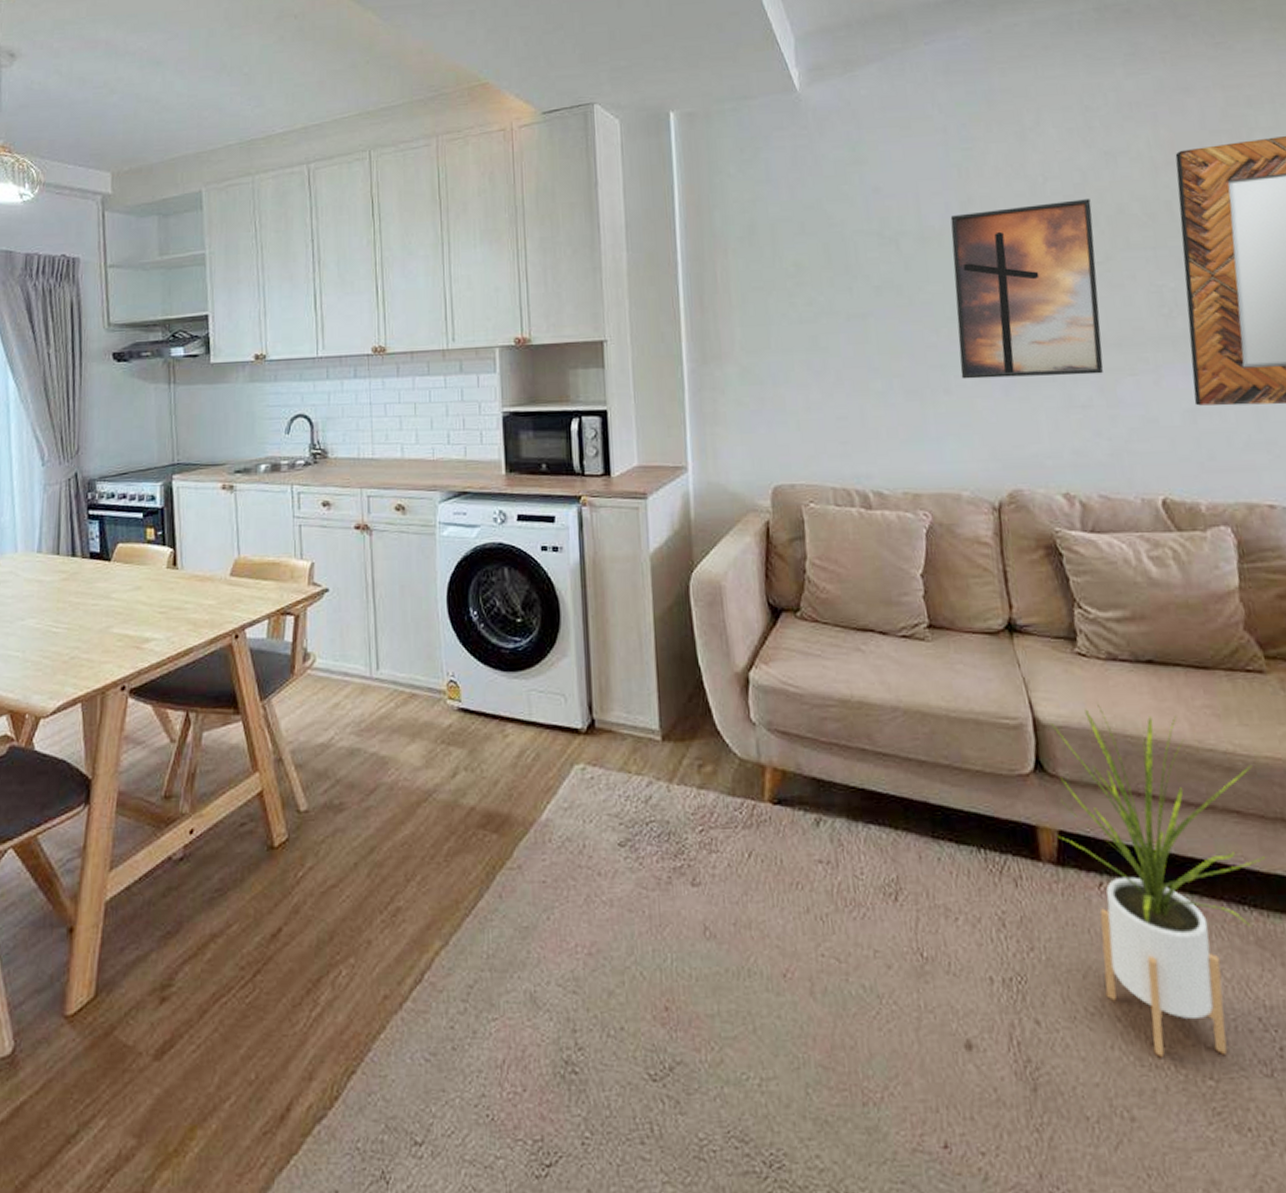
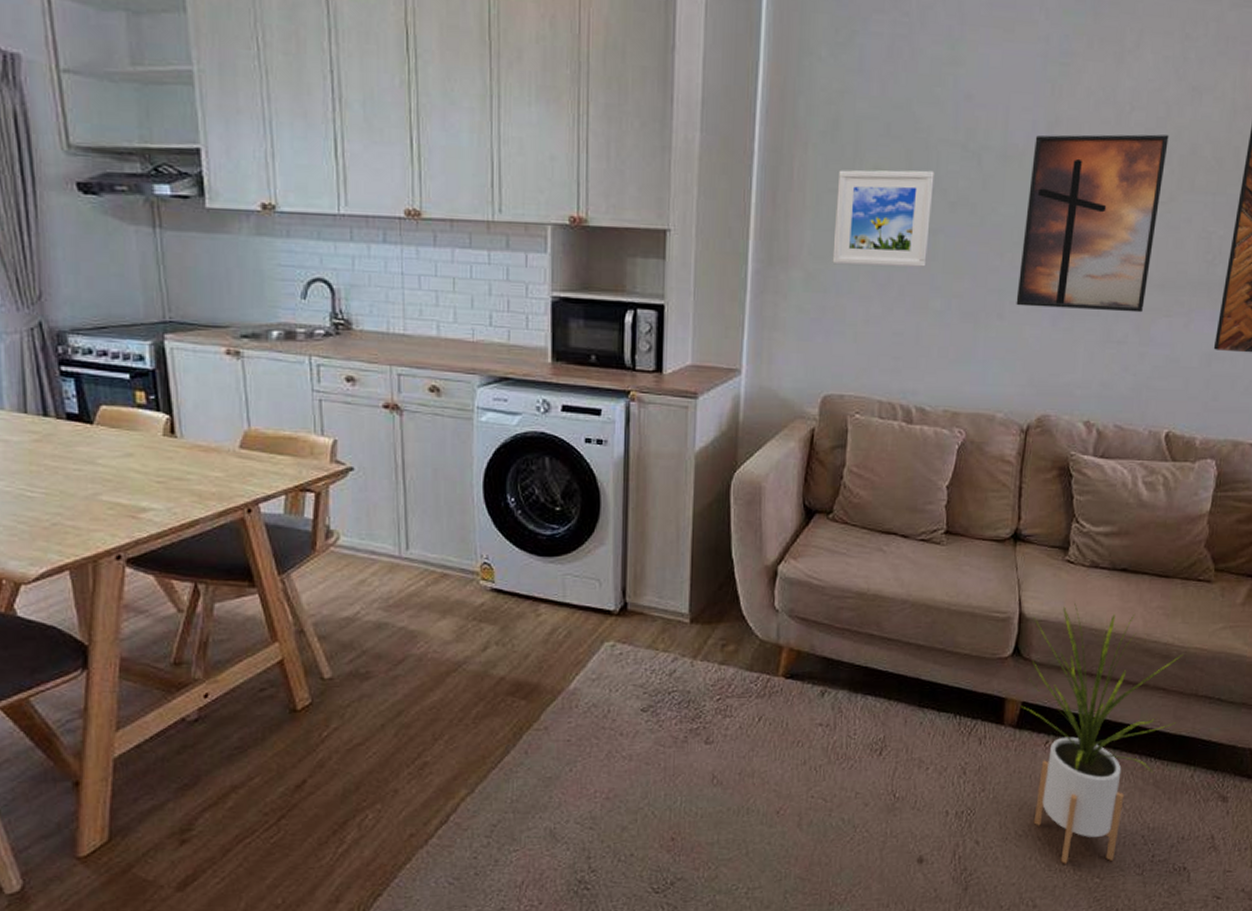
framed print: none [760,259,861,357] -> present [832,170,935,267]

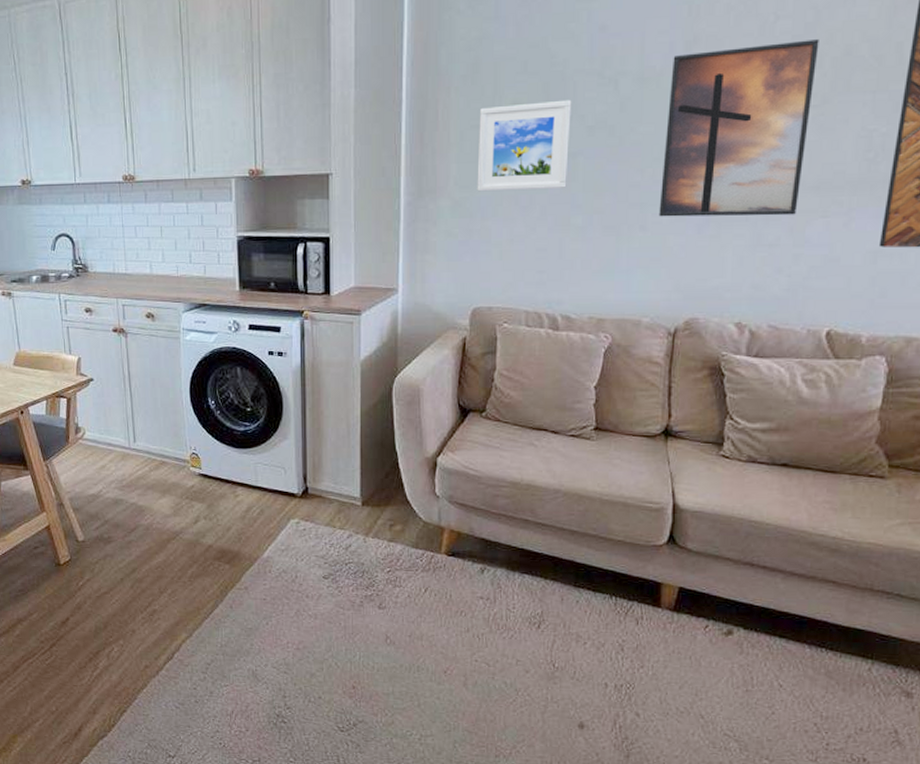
house plant: present [1020,602,1184,864] -> none [677,495,855,745]

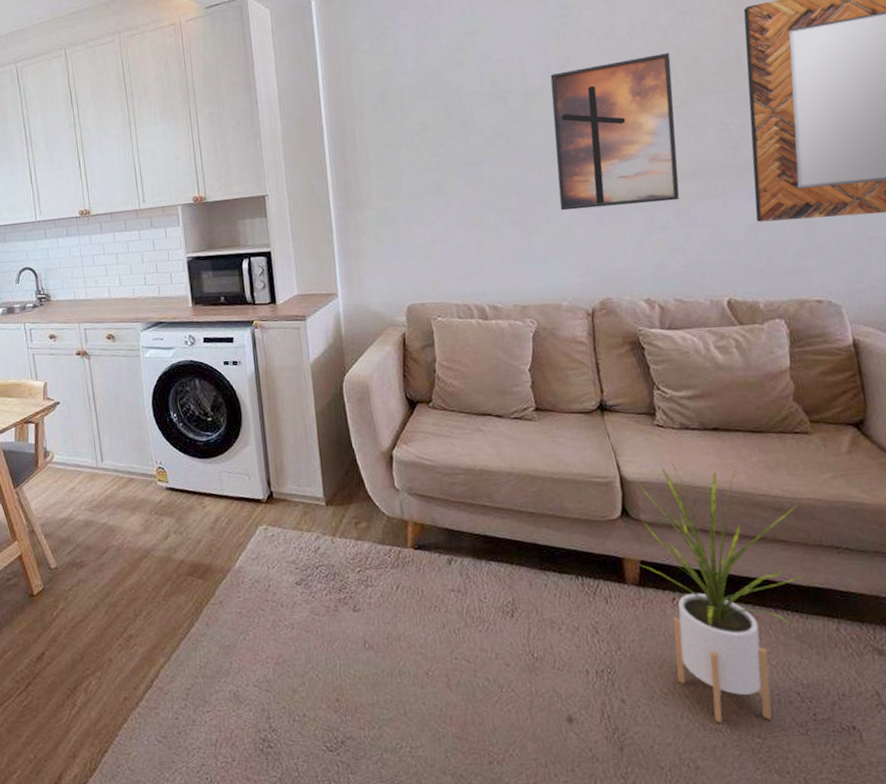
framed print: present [477,99,572,192] -> none [392,116,476,201]
house plant: none [677,495,855,745] -> present [634,463,807,723]

